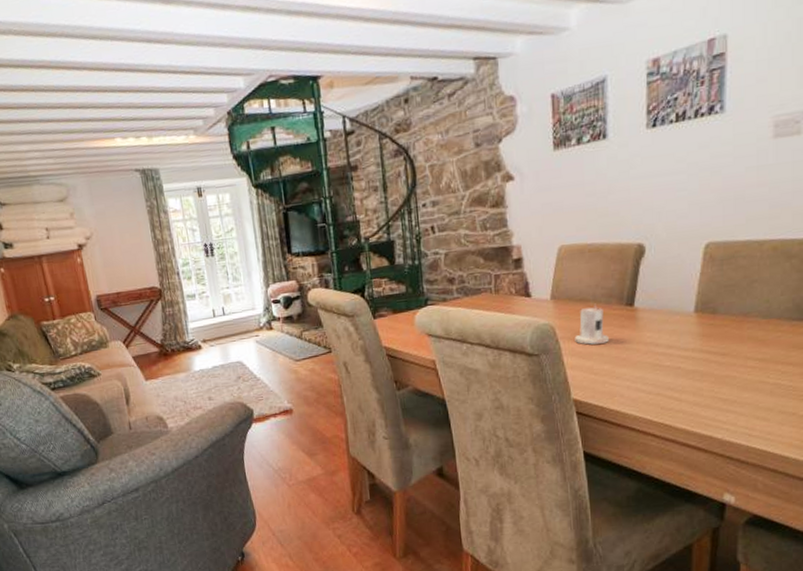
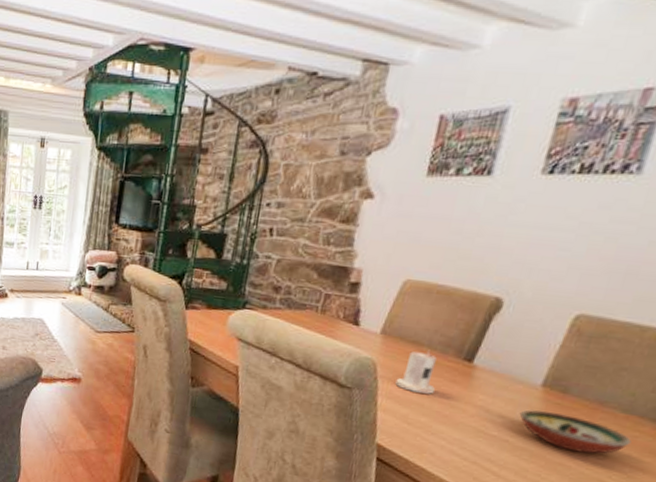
decorative bowl: none [683,332,777,363] -> present [519,409,632,454]

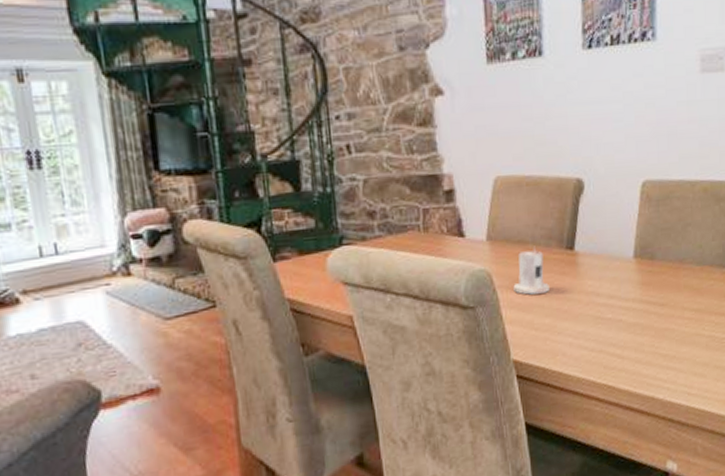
decorative bowl: present [519,409,632,454] -> none [624,280,710,314]

